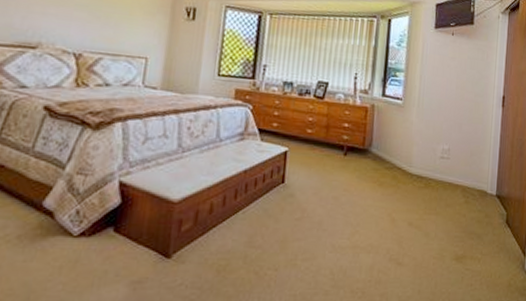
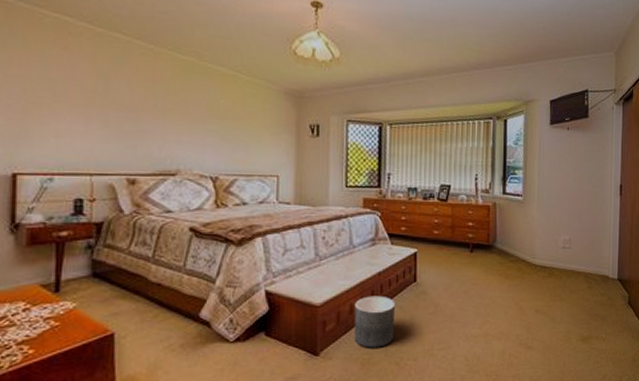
planter: none [211,195,260,254] -> present [354,295,396,348]

